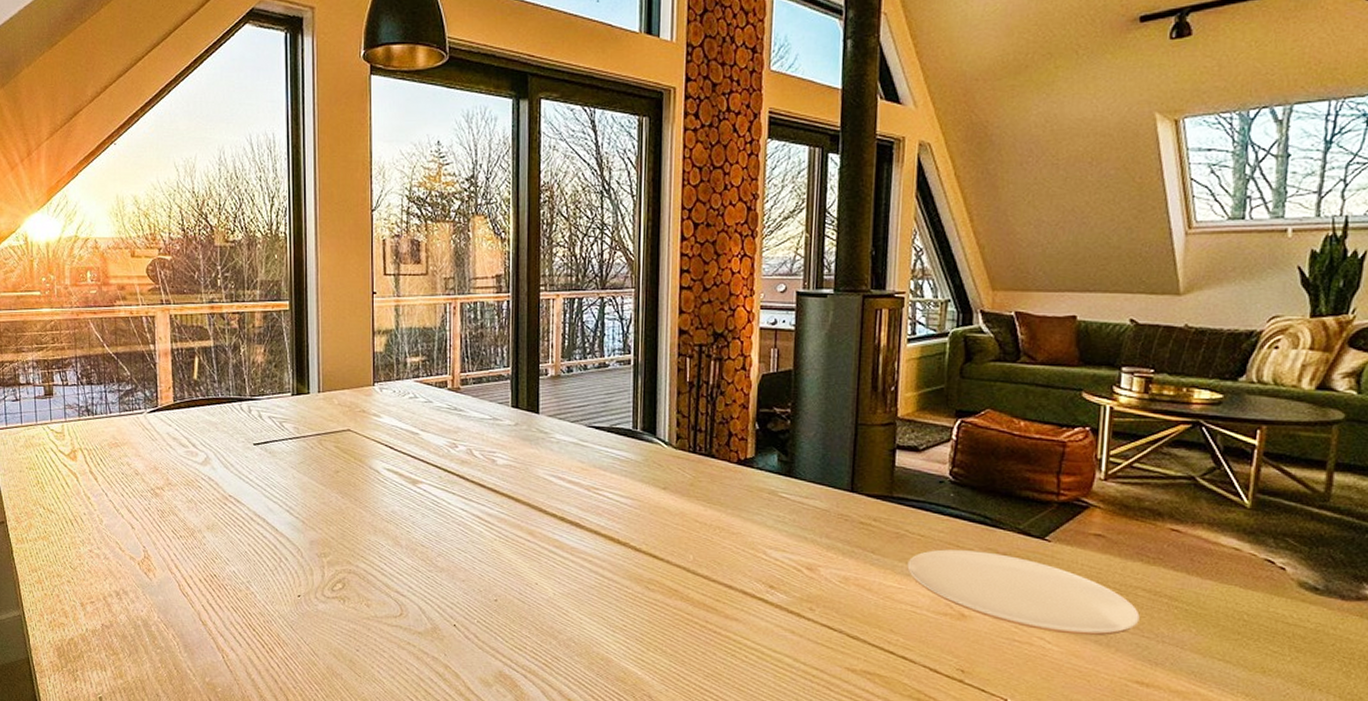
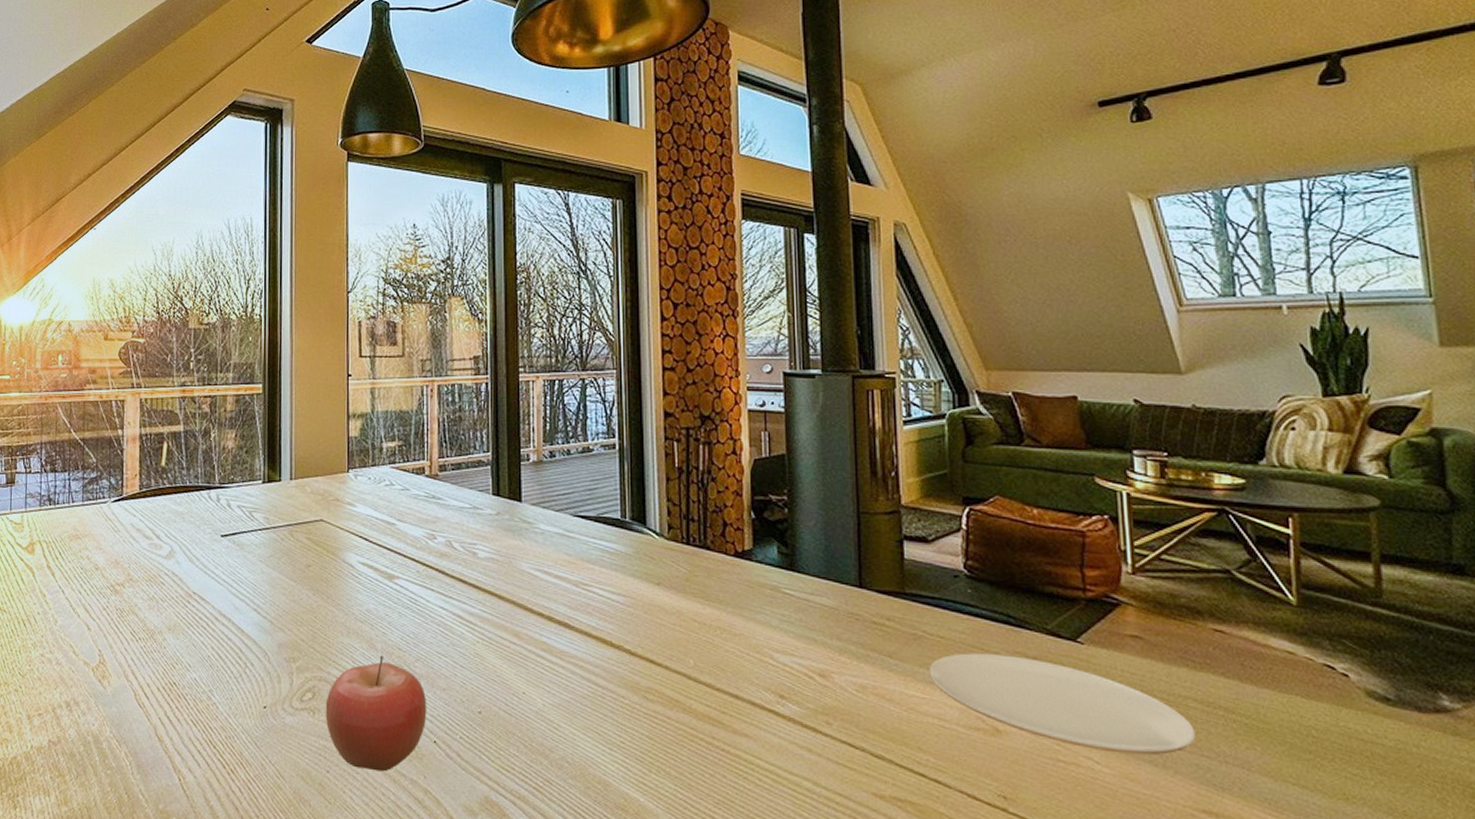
fruit: none [354,551,448,651] -> present [325,655,427,772]

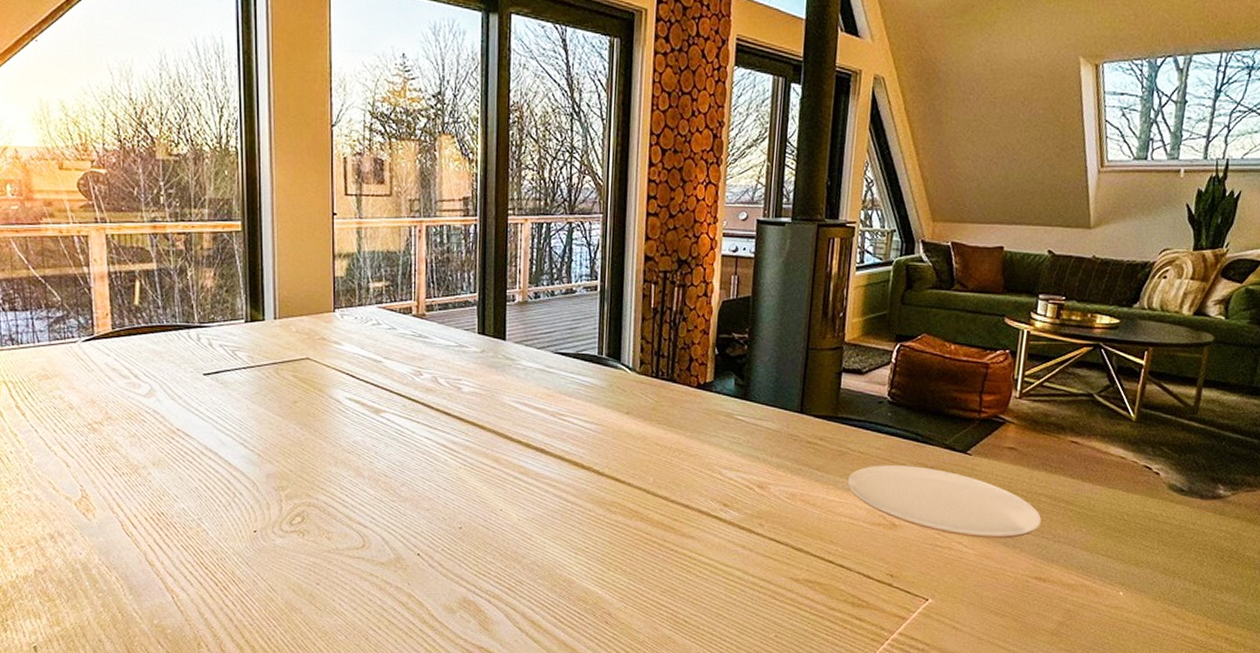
fruit: present [325,655,427,772] -> none [314,482,412,582]

